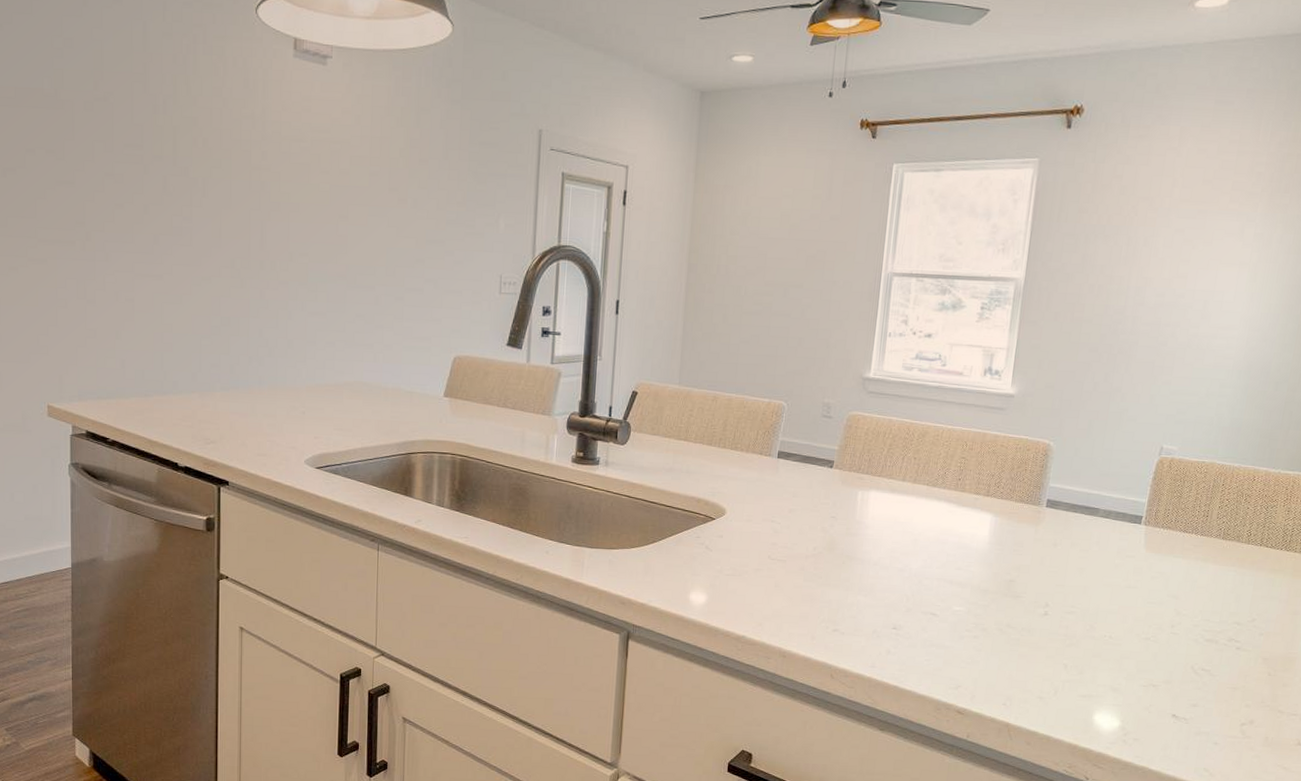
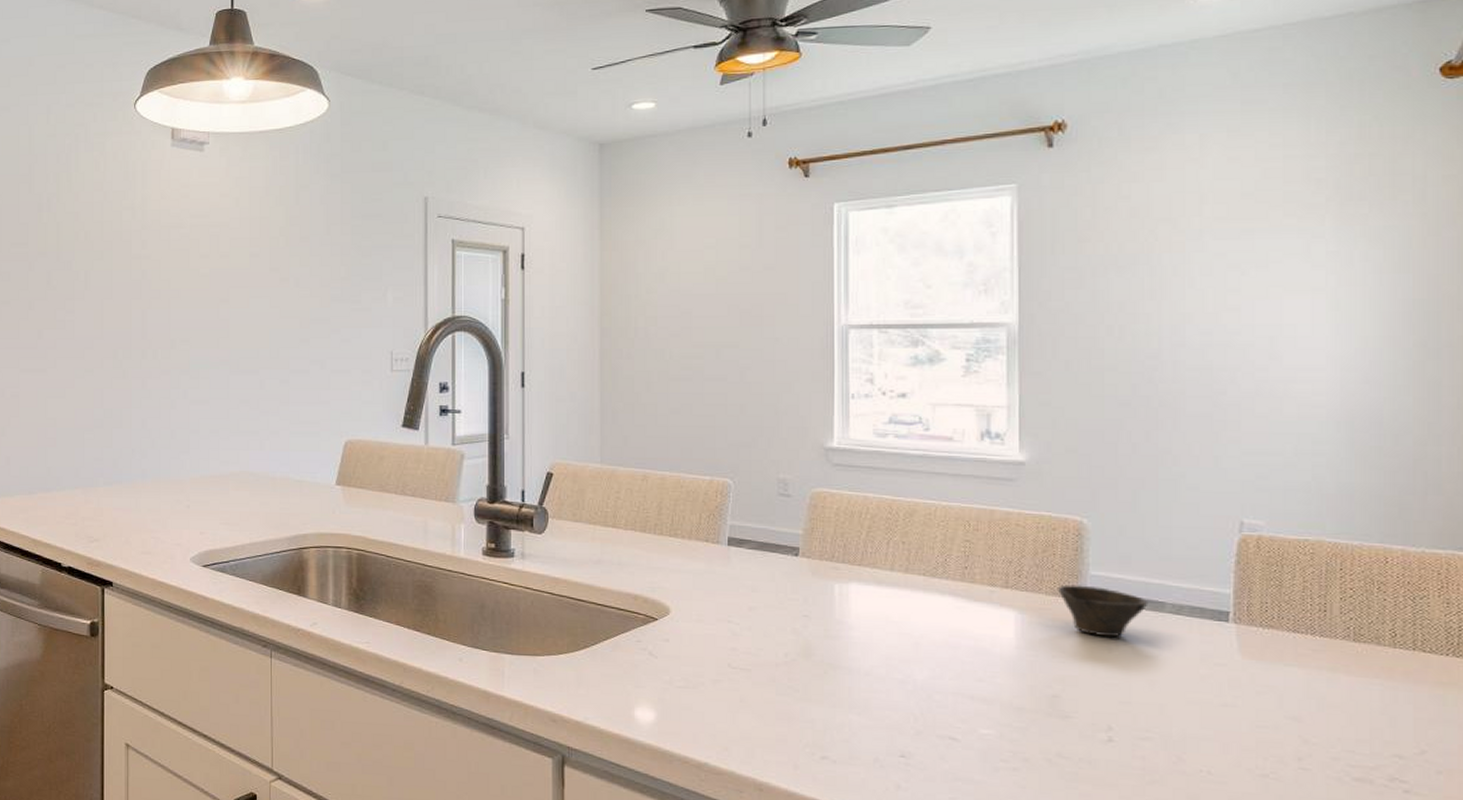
cup: none [1024,494,1088,536] -> present [1057,584,1149,638]

